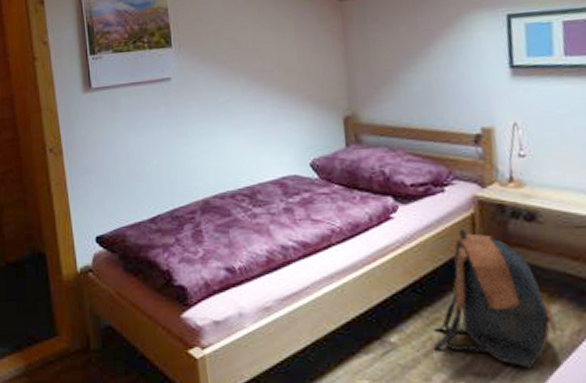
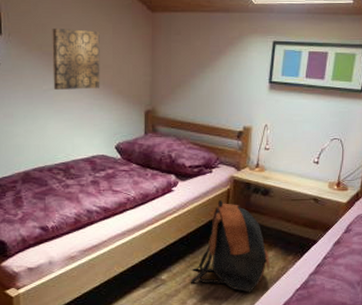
wall art: none [225,30,285,101] -> present [52,27,100,90]

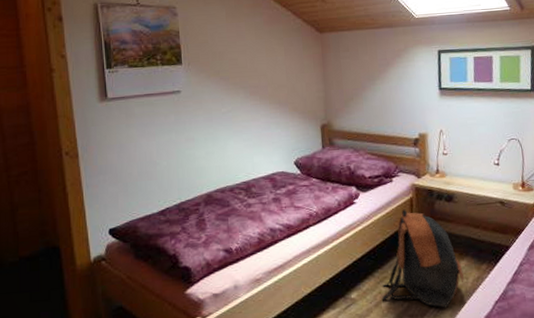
wall art: present [52,27,100,90] -> none [228,54,276,111]

